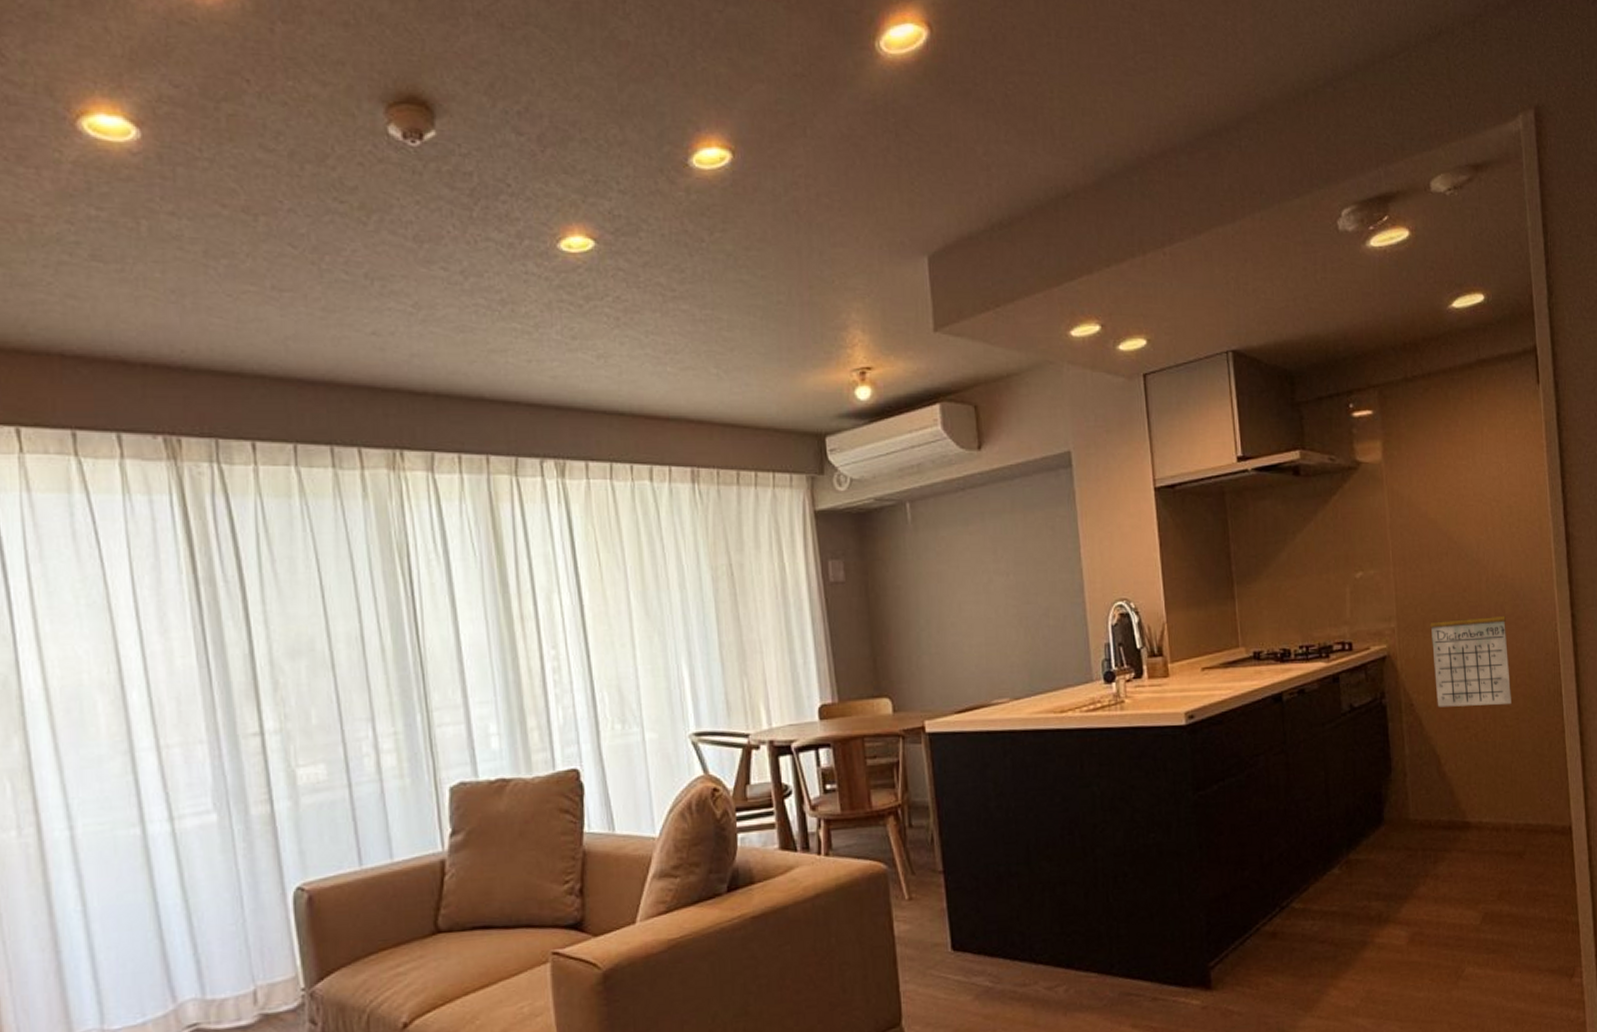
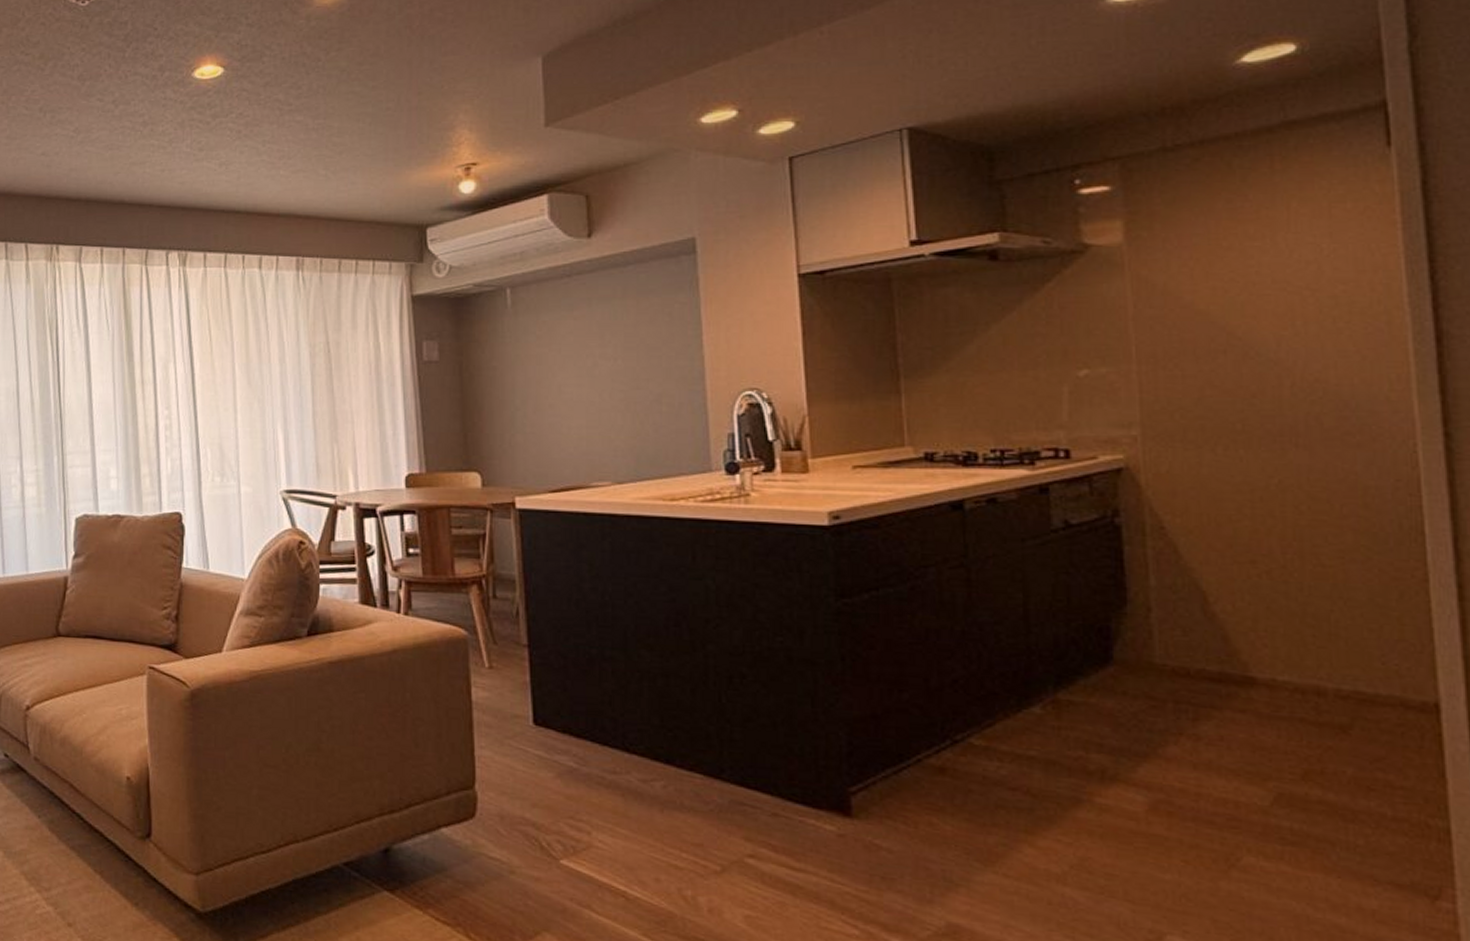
calendar: present [1430,600,1512,707] -> none [1195,408,1332,538]

